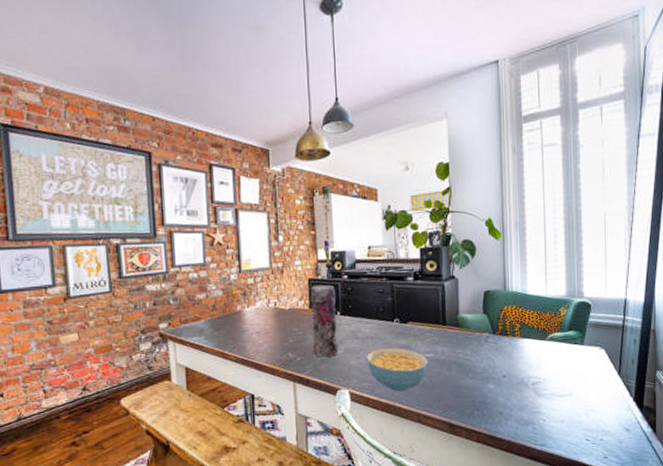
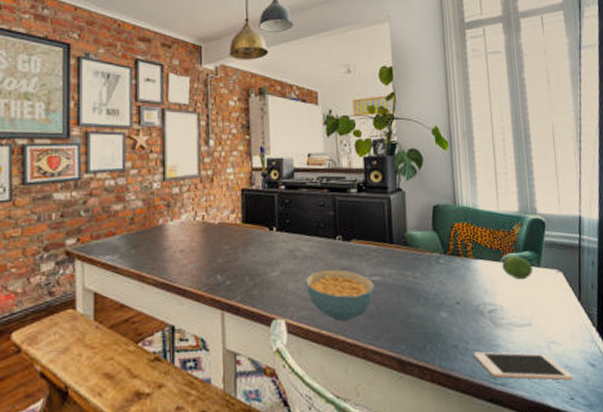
vase: present [310,284,339,358] -> none [243,196,275,281]
cell phone: none [517,417,609,443] -> present [474,351,574,381]
fruit: none [547,334,576,356] -> present [502,255,533,280]

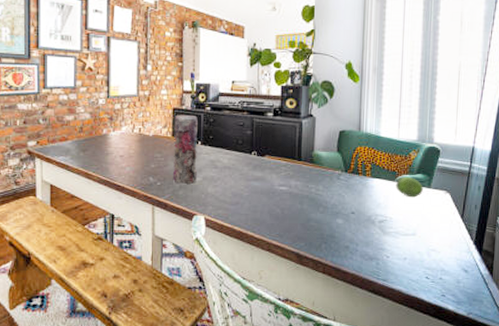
vase: none [243,196,275,281] -> present [172,114,198,184]
cereal bowl: present [305,269,375,322] -> none [223,179,282,221]
cell phone: present [474,351,574,381] -> none [362,253,448,281]

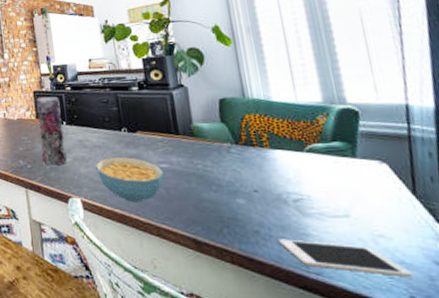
cereal bowl: none [223,179,282,221] -> present [96,157,164,203]
cell phone: none [362,253,448,281] -> present [279,239,414,278]
fruit: present [396,176,423,198] -> none [306,145,347,171]

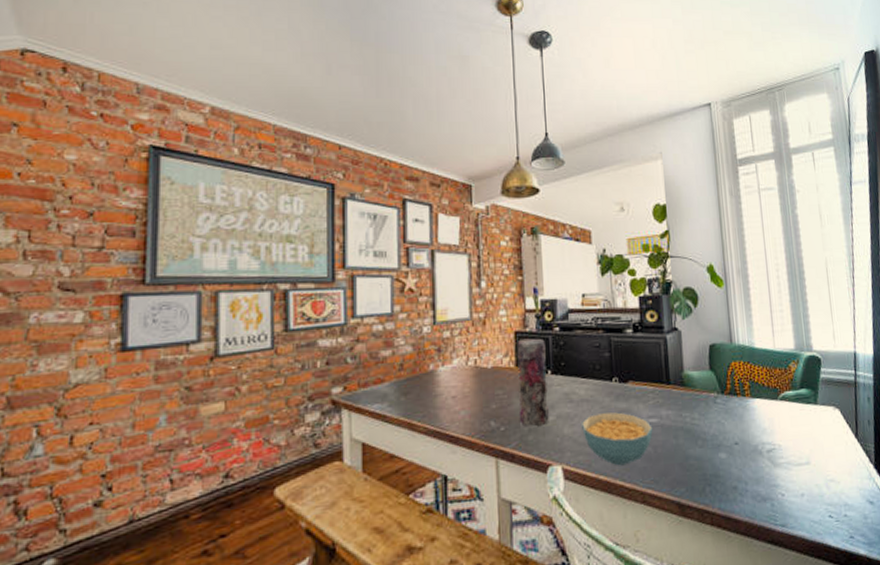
cell phone: present [279,239,414,278] -> none [753,492,853,519]

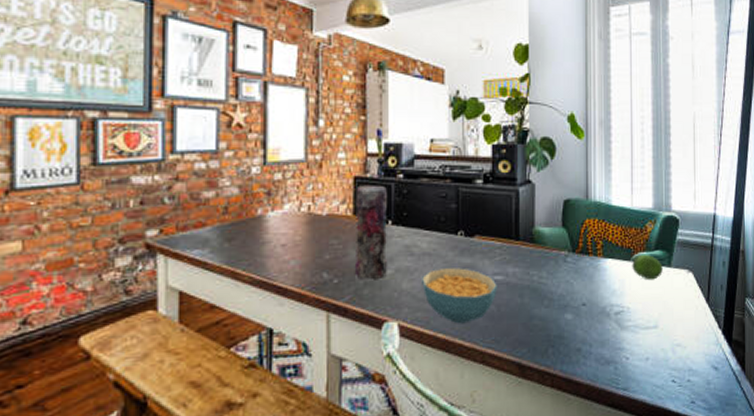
fruit: none [779,393,810,418] -> present [632,254,663,280]

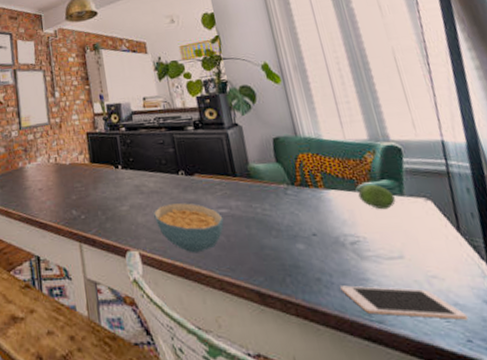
vase: present [354,185,388,279] -> none [89,138,124,215]
cell phone: none [597,355,696,384] -> present [340,285,469,320]

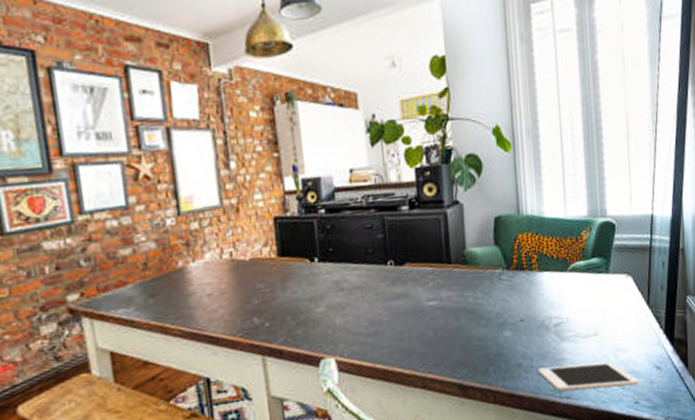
cereal bowl: present [153,203,224,253] -> none [355,297,433,353]
fruit: present [358,184,396,210] -> none [569,263,601,289]

